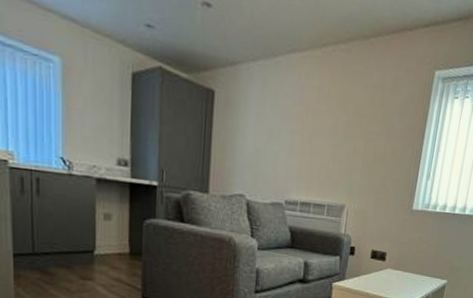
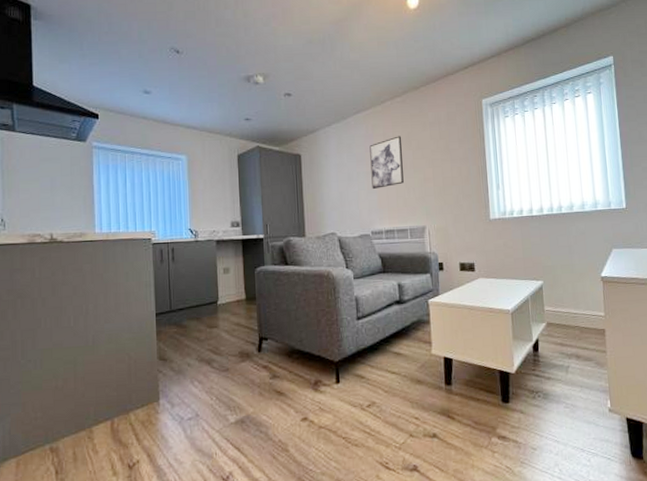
wall art: none [294,93,338,153] -> present [369,136,404,189]

